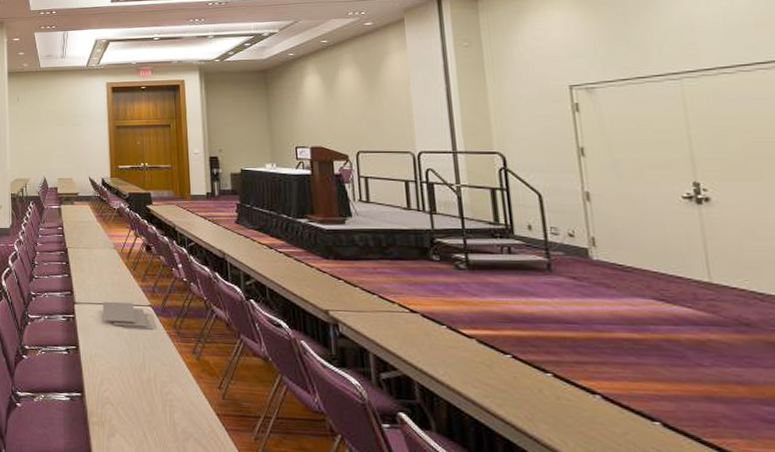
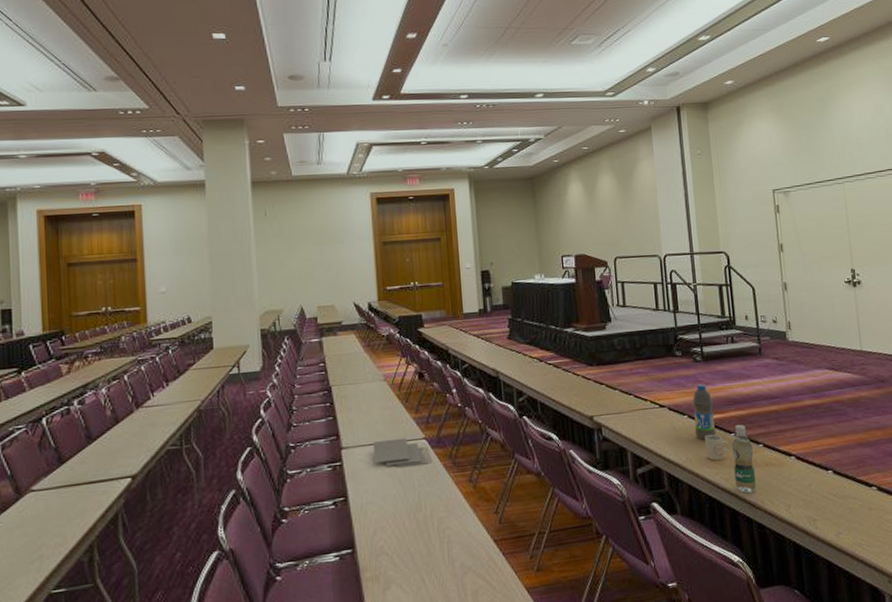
water bottle: none [453,294,486,356] -> present [692,384,717,440]
mug: none [469,350,504,382] -> present [704,434,730,461]
bottle: none [507,345,542,427] -> present [732,424,756,493]

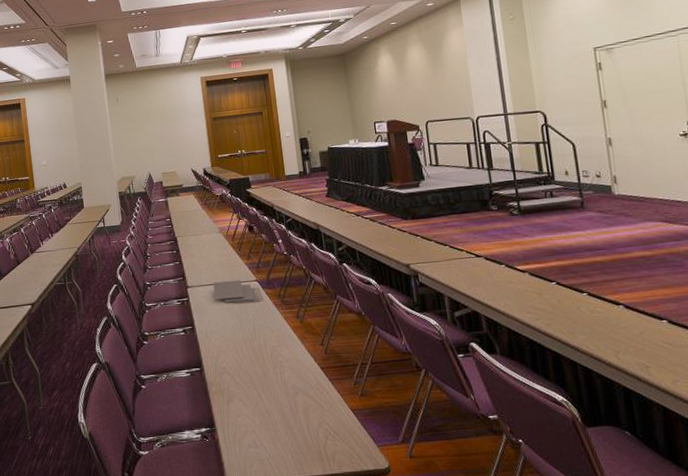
water bottle: present [692,384,717,440] -> none [509,236,536,288]
mug: present [704,434,730,461] -> none [523,282,551,307]
bottle: present [732,424,756,493] -> none [553,273,581,338]

